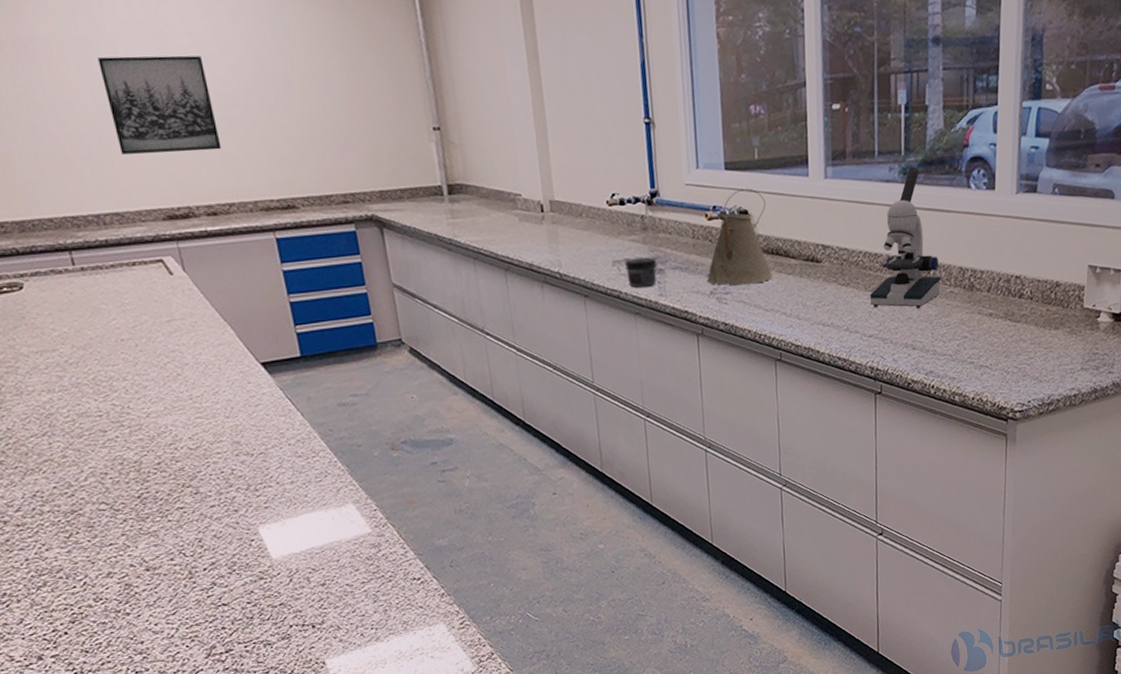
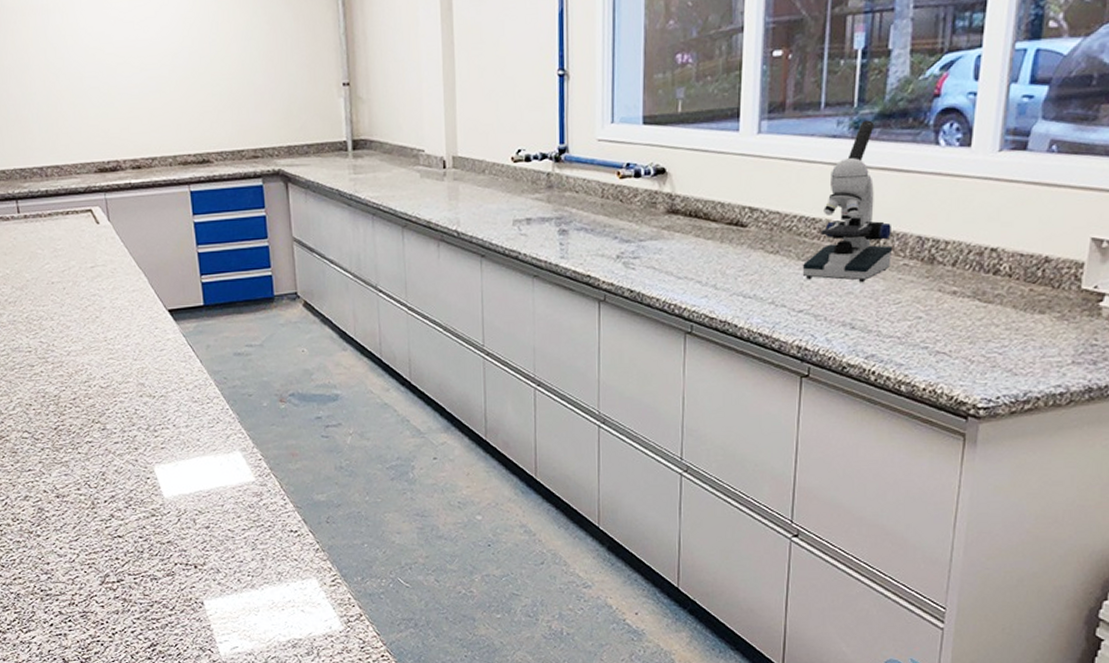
wall art: present [98,55,222,154] -> none [52,19,149,112]
jar: present [625,257,657,288] -> none [527,217,561,249]
kettle: present [707,188,772,286] -> none [614,144,688,250]

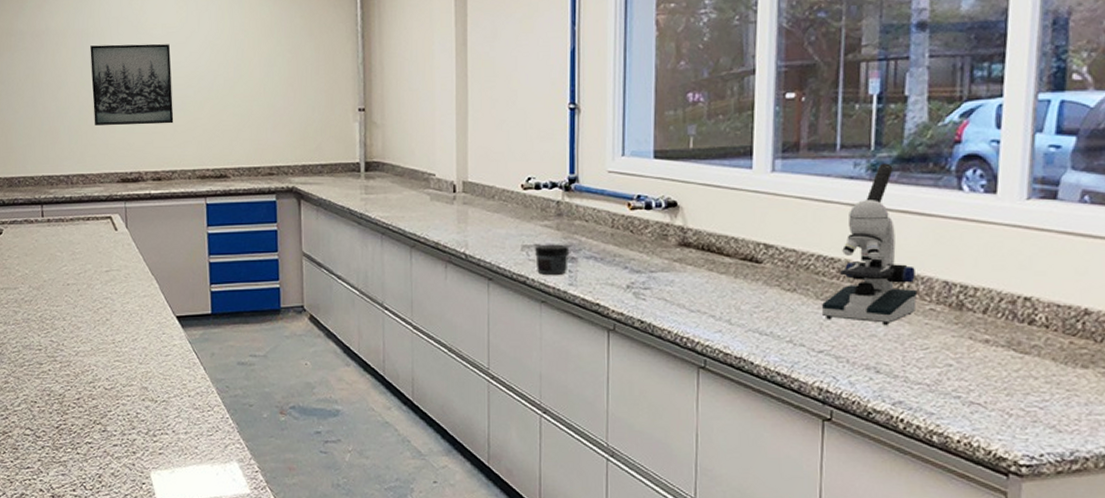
wall art: none [52,19,149,112] -> present [90,44,174,126]
jar: none [527,217,561,249] -> present [535,244,570,275]

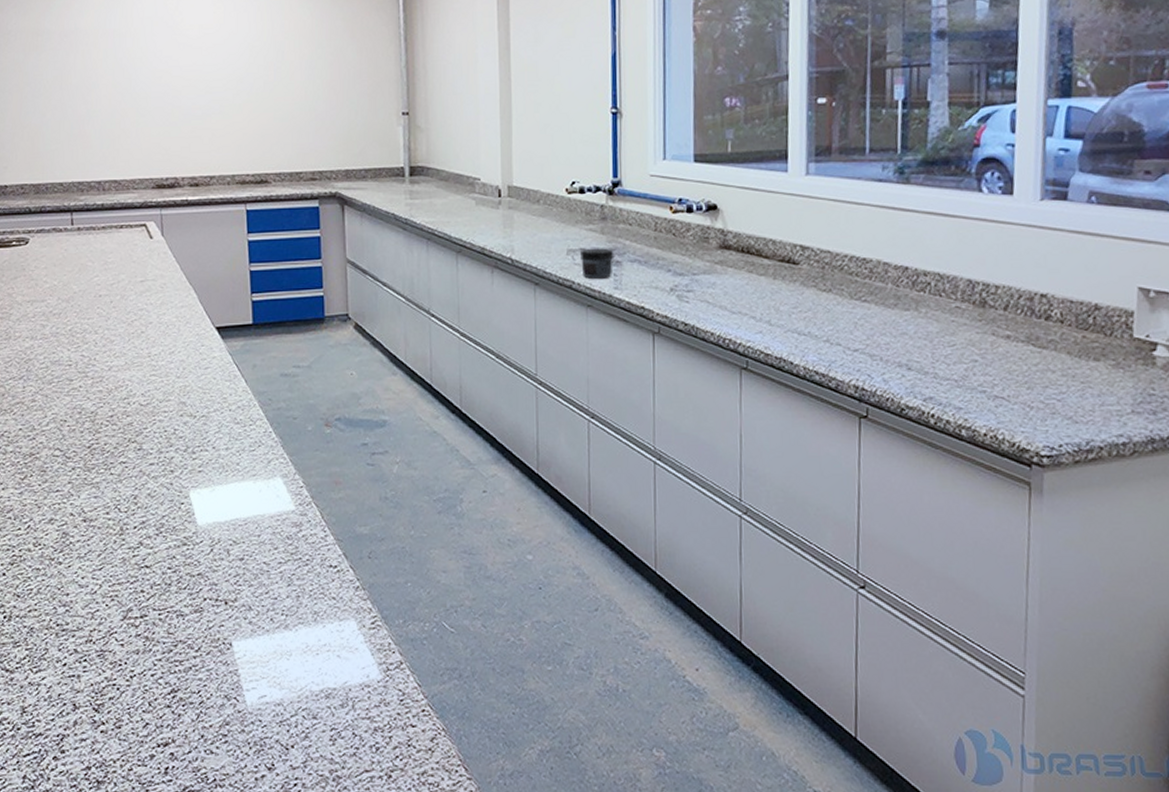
wall art: present [90,44,174,126] -> none [122,45,212,130]
microscope: present [821,163,918,325] -> none [855,166,944,323]

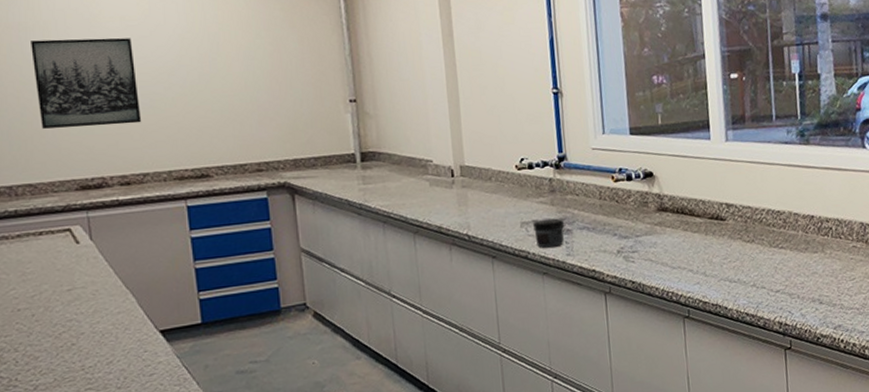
wall art: none [122,45,212,130] -> present [31,38,142,129]

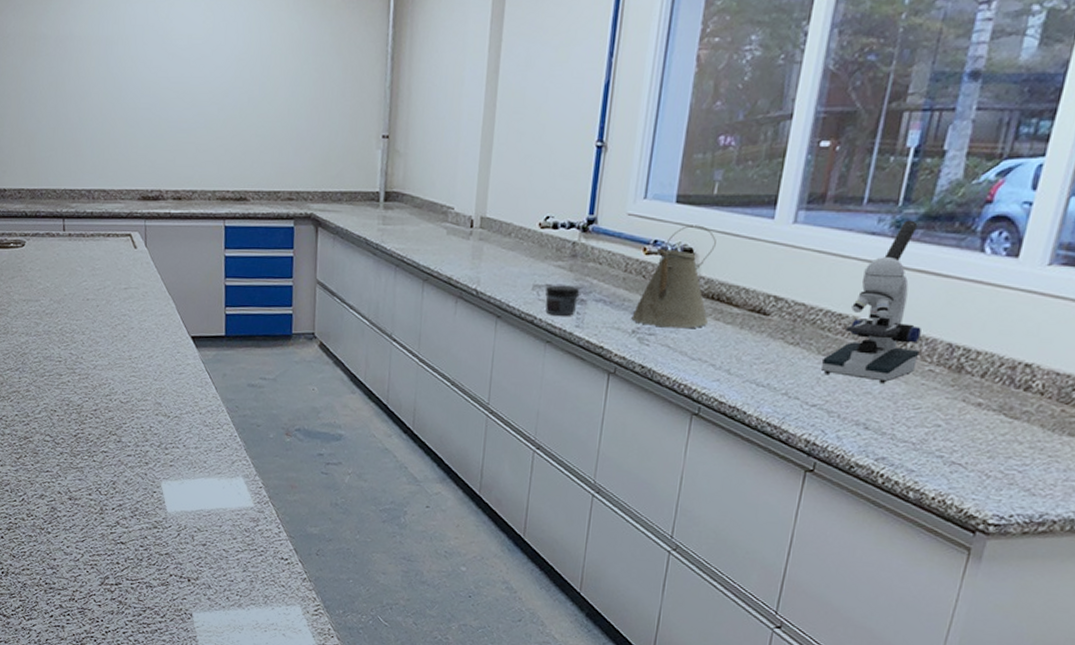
wall art: present [31,38,142,129] -> none [114,54,196,142]
kettle: none [614,151,678,245] -> present [631,225,716,329]
microscope: none [775,129,843,263] -> present [820,220,921,383]

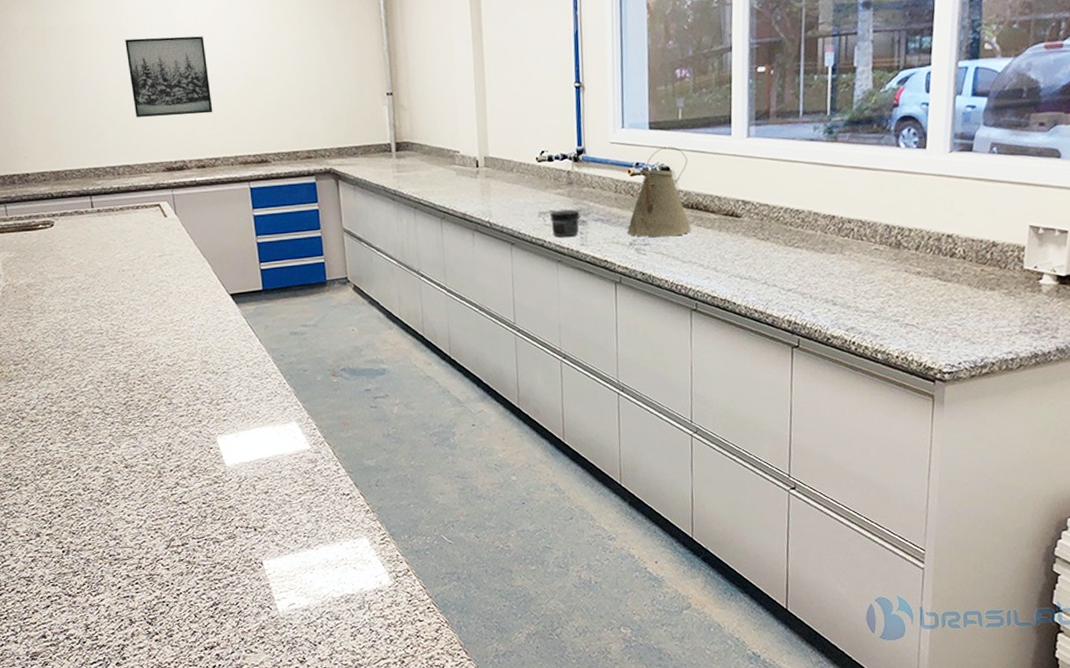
wall art: none [114,54,196,142] -> present [125,36,213,117]
microscope: present [820,220,921,383] -> none [789,126,865,264]

